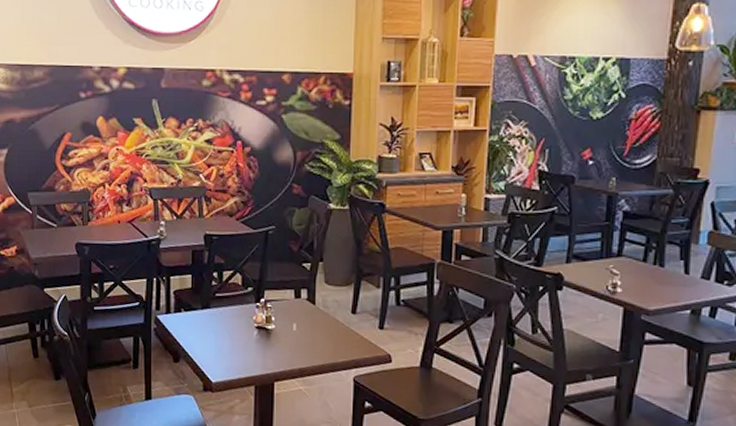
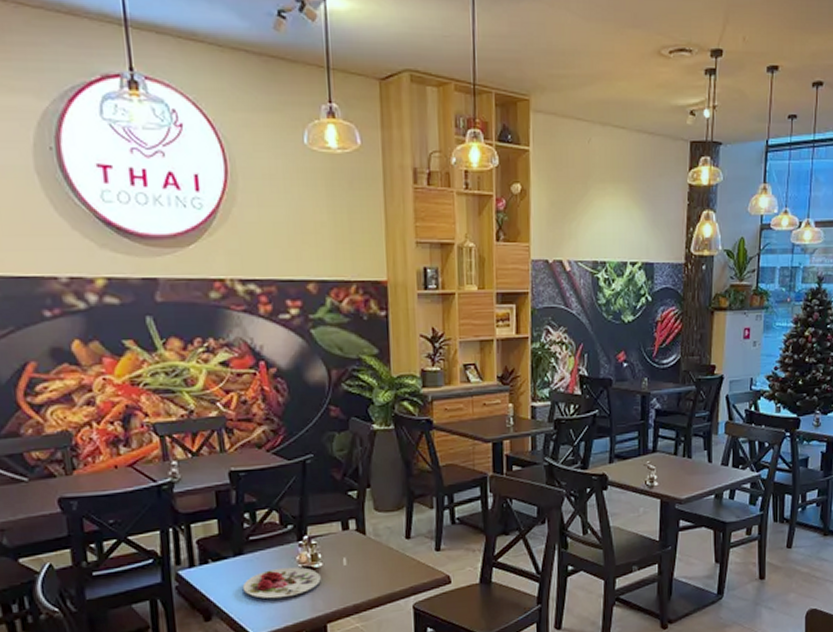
plate: none [206,324,272,352] -> present [242,566,321,599]

